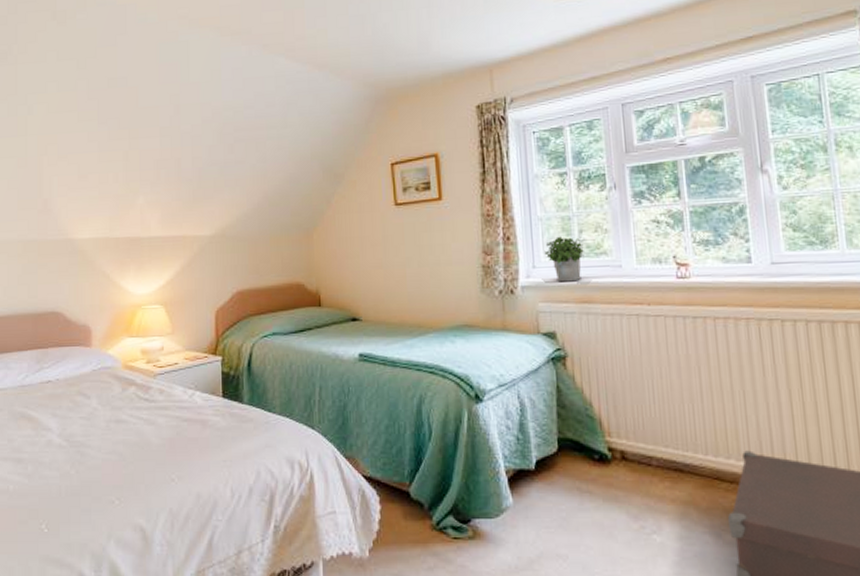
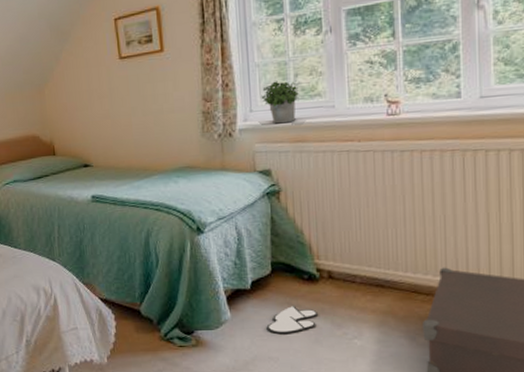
slippers: none [553,492,611,526] -> present [266,306,317,335]

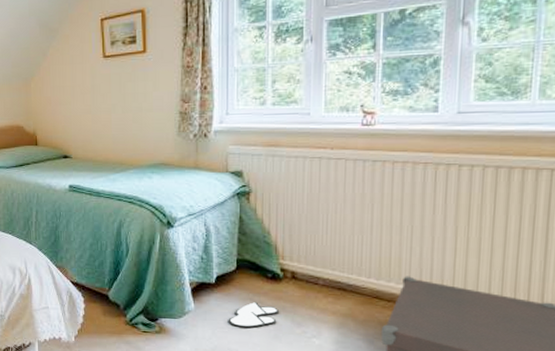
potted plant: present [261,81,299,124] -> none [238,86,275,128]

